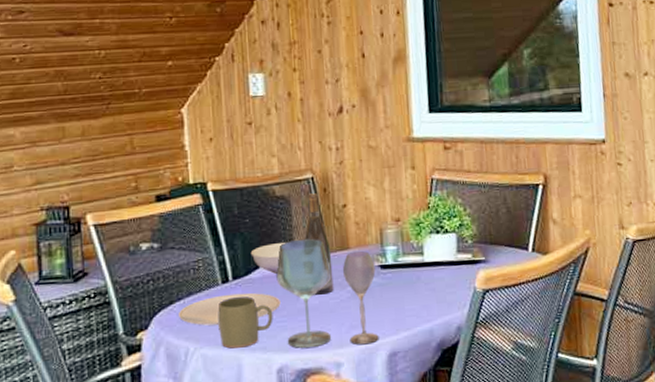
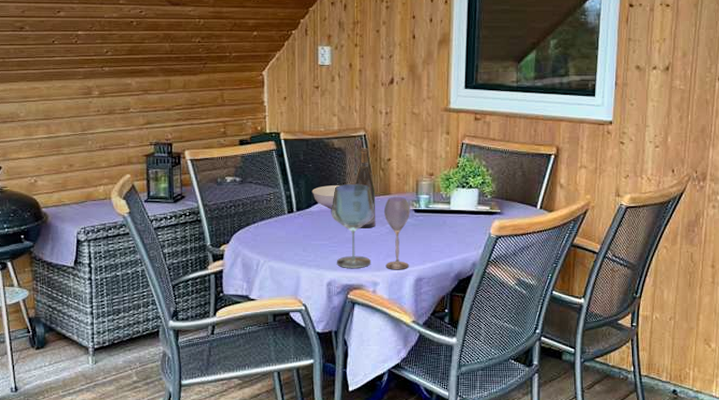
plate: present [179,292,281,326] -> none [253,222,333,244]
mug: present [218,296,273,349] -> none [283,224,326,264]

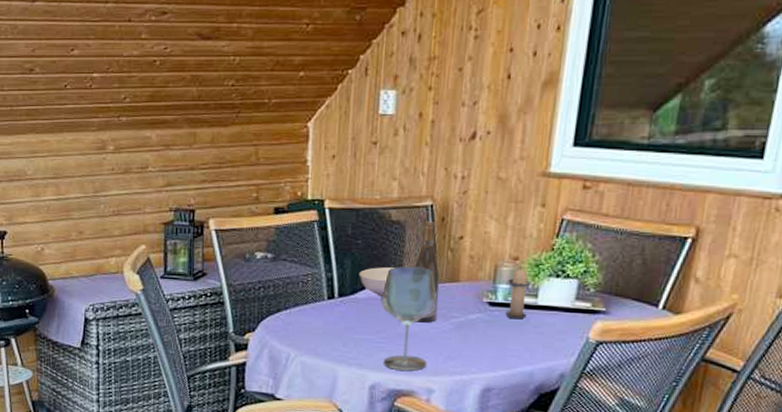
wineglass: present [383,197,410,270] -> none [445,285,484,377]
candle: none [427,180,445,222] -> present [505,266,532,320]

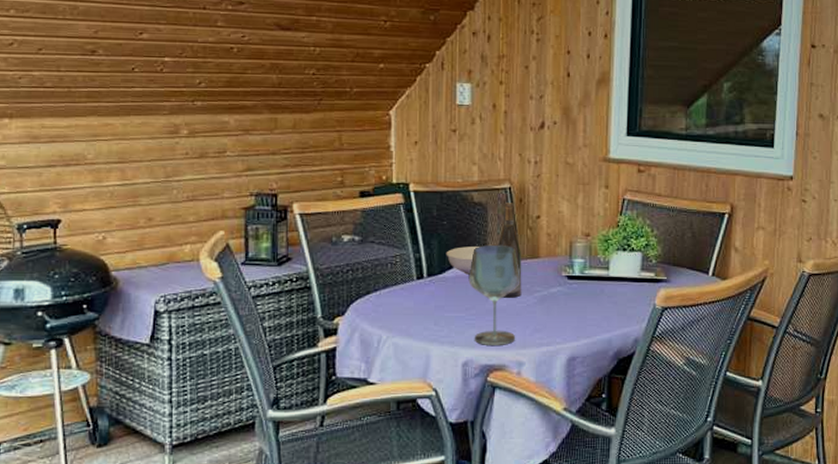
candle: present [505,266,532,320] -> none [582,242,603,291]

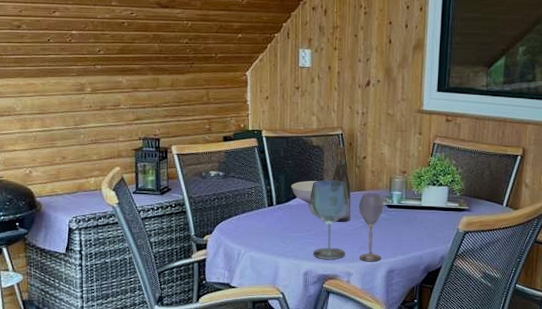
wineglass: none [531,261,562,348] -> present [358,193,384,262]

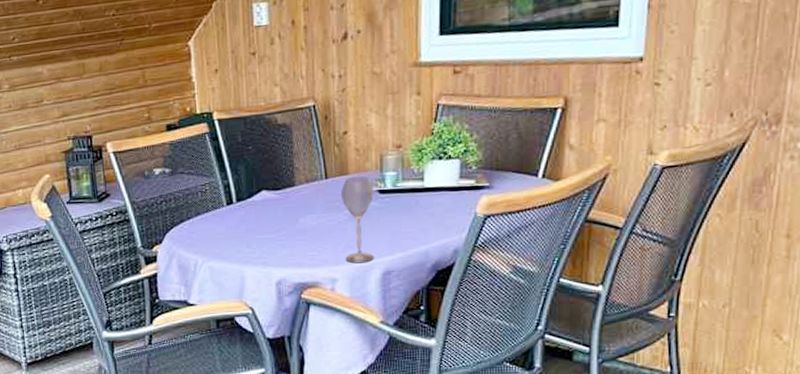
bowl: present [291,181,318,203] -> none [253,168,287,197]
wine glass: present [308,180,350,259] -> none [277,165,330,264]
wine bottle: present [332,146,351,222] -> none [305,121,332,217]

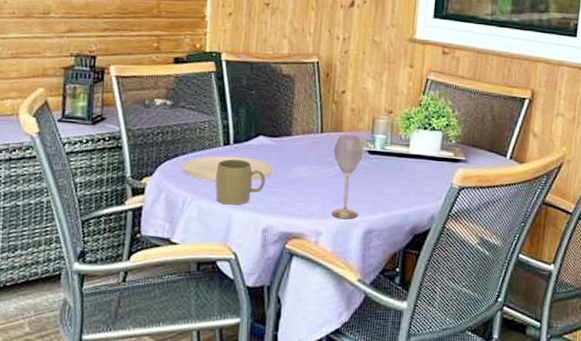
plate: none [188,213,281,242] -> present [181,155,274,181]
mug: none [223,216,274,262] -> present [215,158,266,205]

